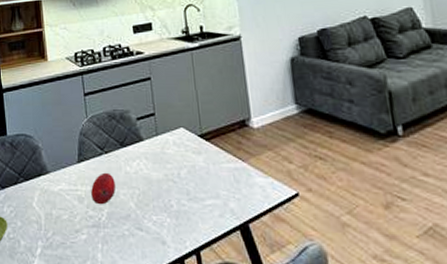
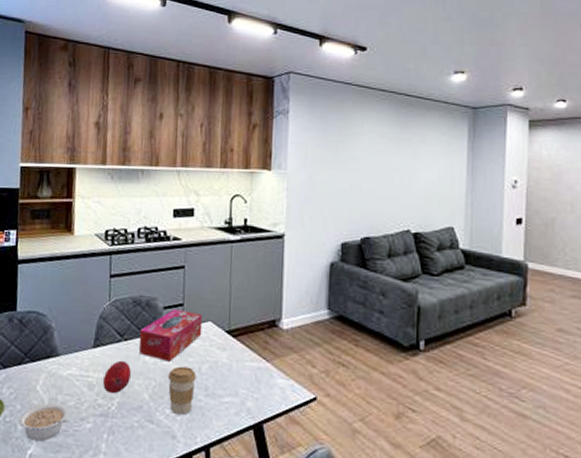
legume: none [21,218,66,255] -> present [19,403,69,442]
tissue box: none [118,119,176,170] -> present [139,309,203,362]
coffee cup: none [149,173,178,220] -> present [167,366,197,415]

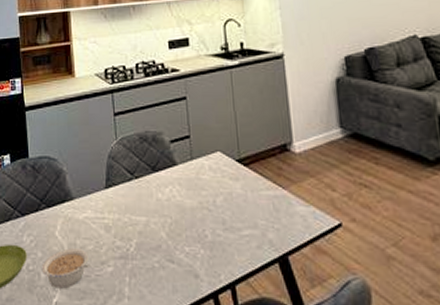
fruit: present [103,360,132,394] -> none [119,199,147,235]
tissue box: present [139,309,203,362] -> none [149,142,212,197]
coffee cup: present [167,366,197,415] -> none [182,200,212,252]

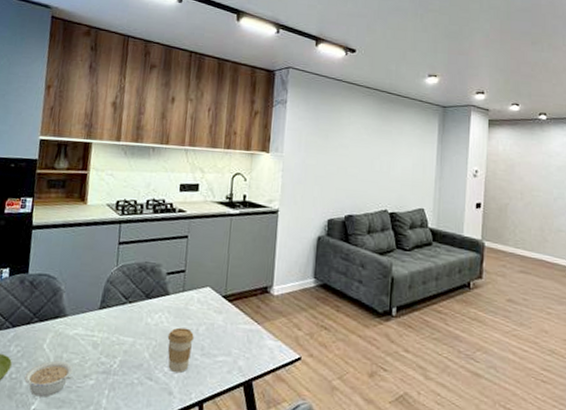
coffee cup: none [182,200,212,252] -> present [167,327,194,373]

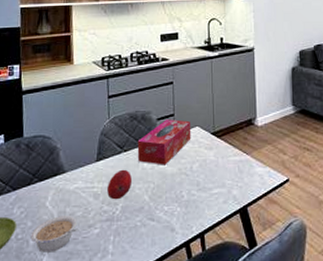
fruit: none [107,321,135,353] -> present [107,169,133,200]
tissue box: none [142,275,202,324] -> present [137,119,191,165]
coffee cup: present [167,327,194,373] -> none [164,167,189,209]

